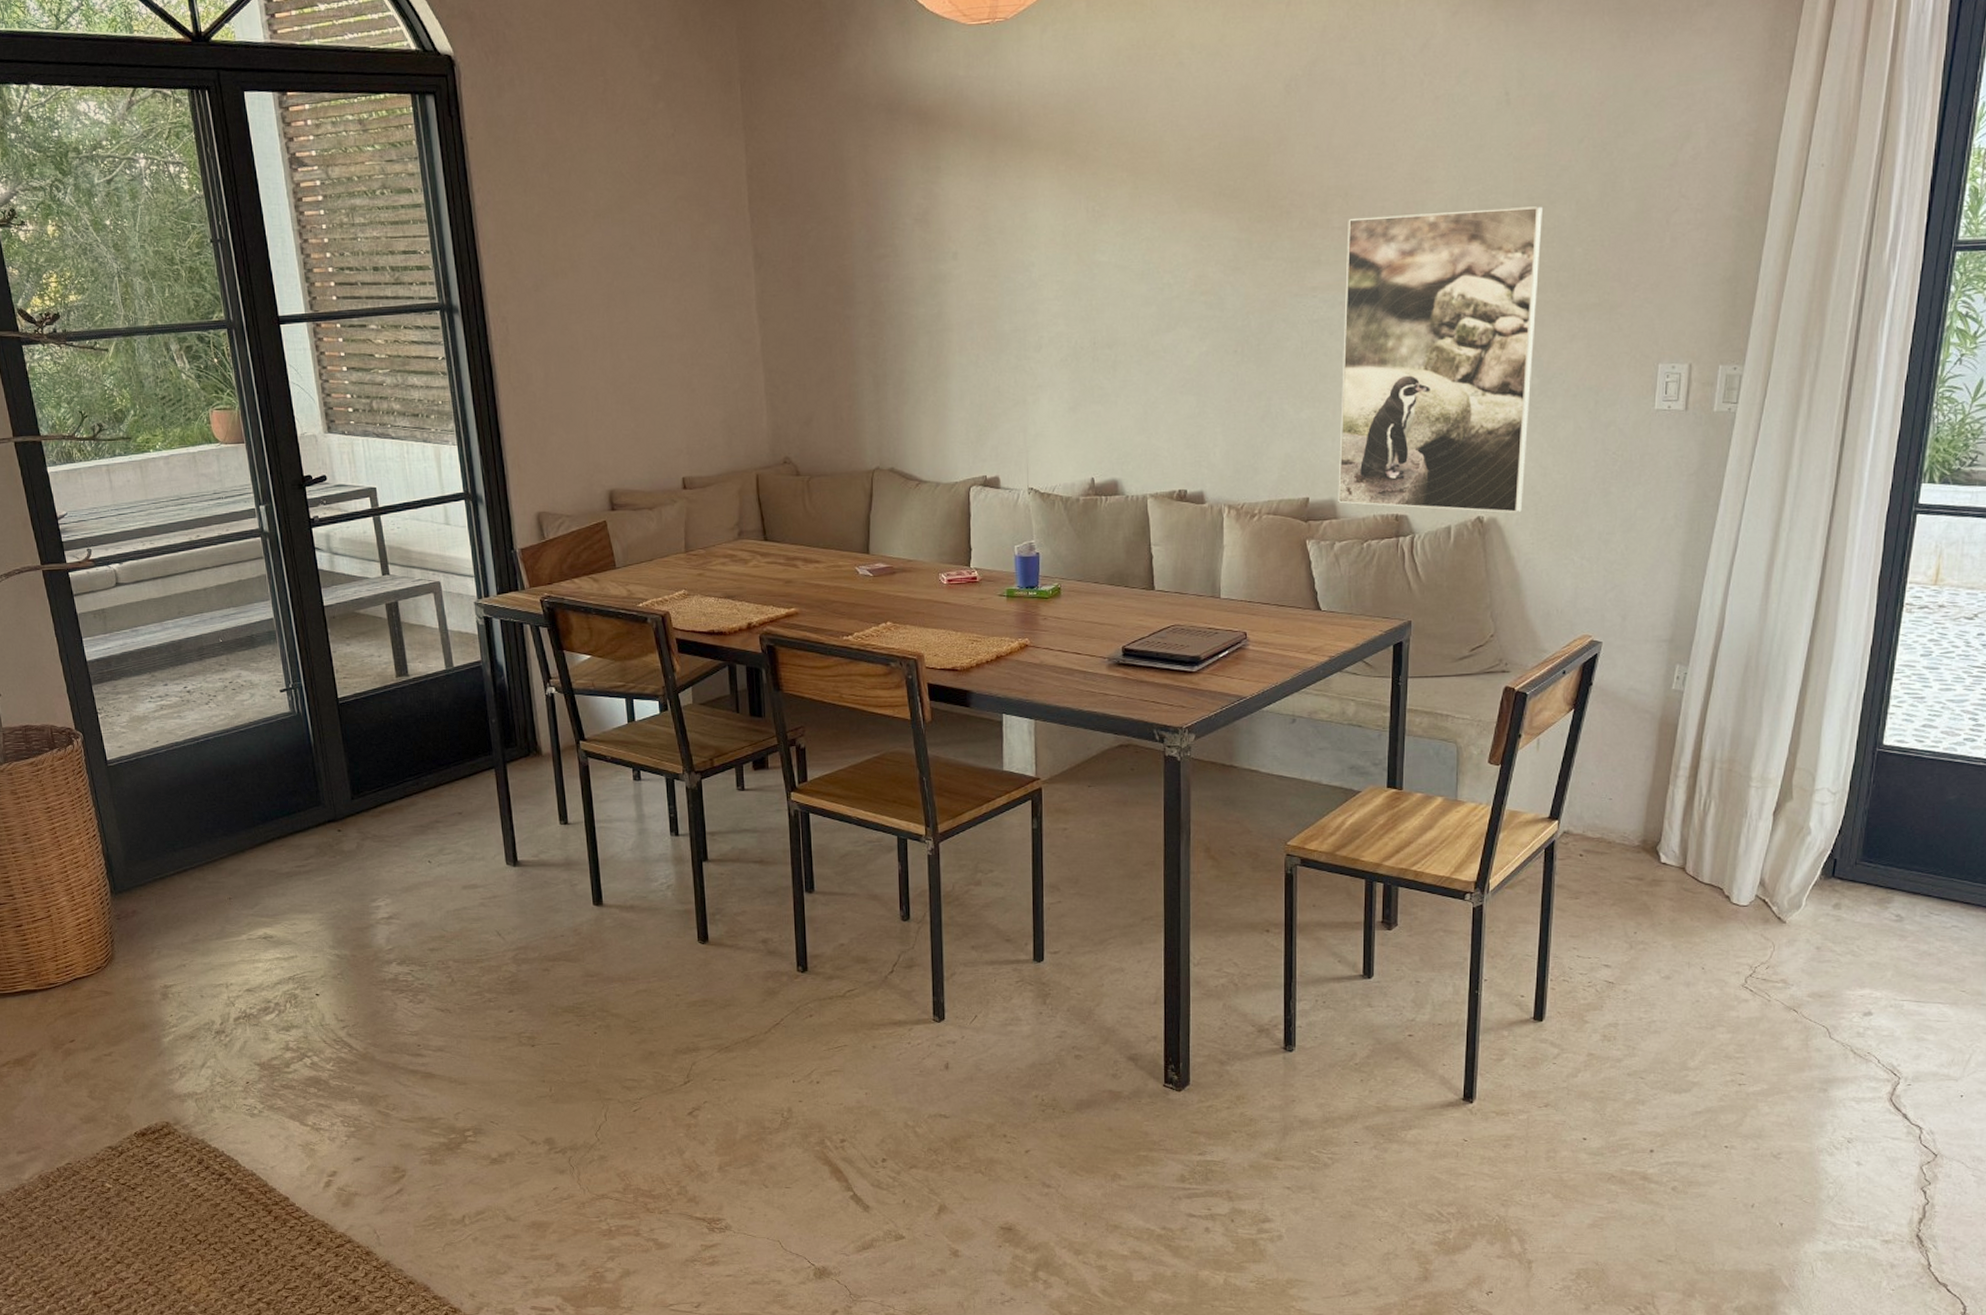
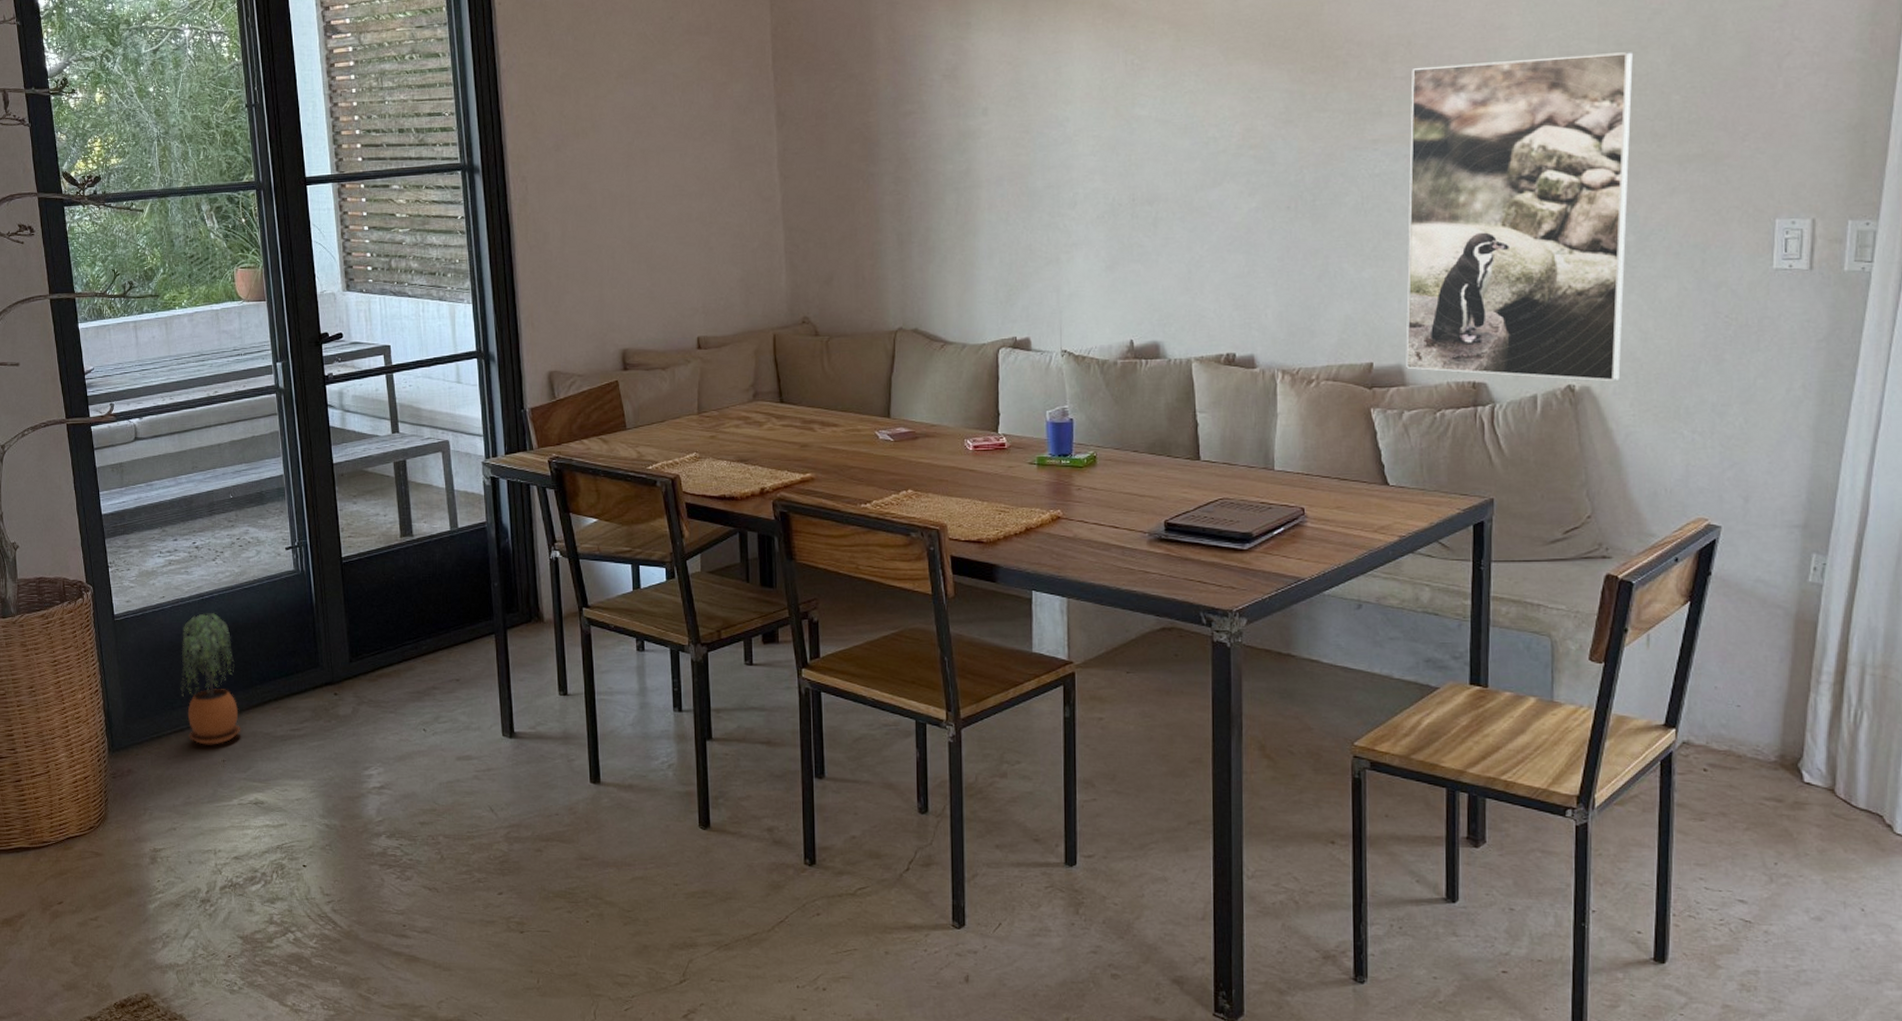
potted plant: none [179,756,246,884] -> present [180,613,241,745]

